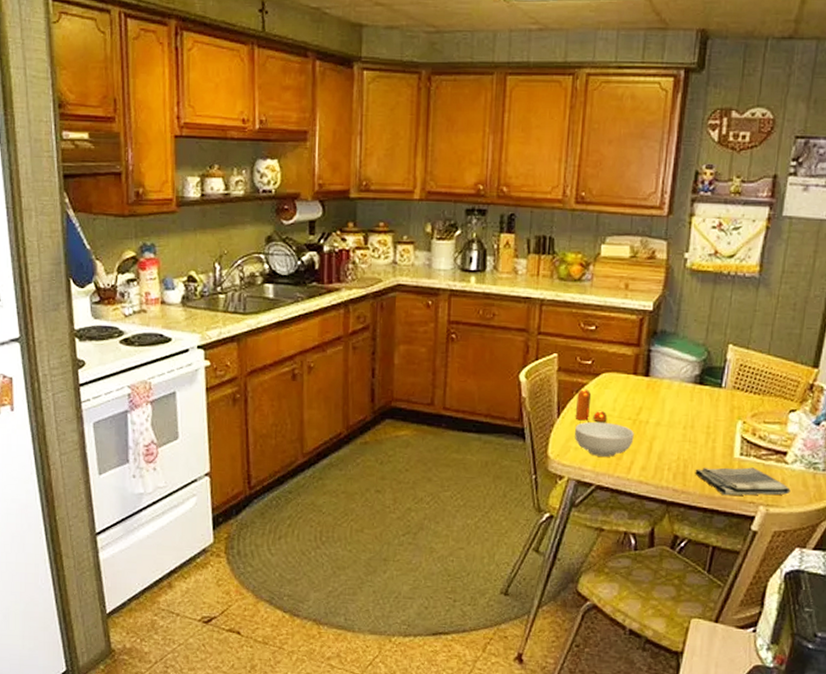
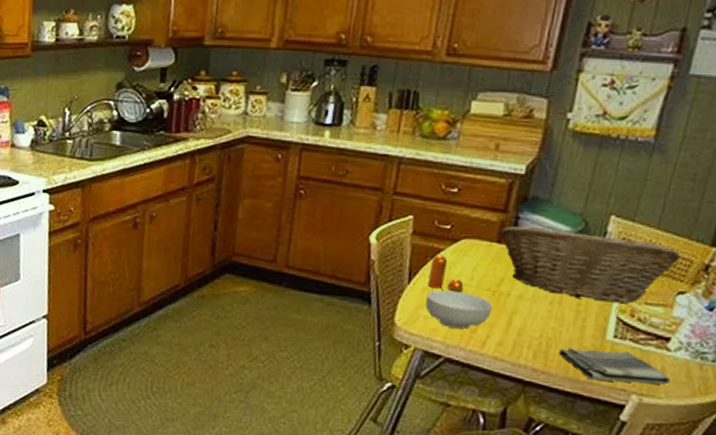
fruit basket: none [633,357,790,423] -> present [497,226,681,303]

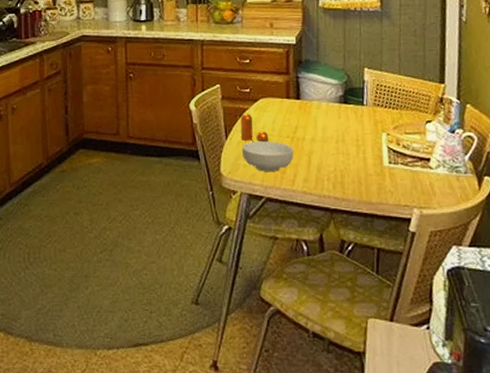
fruit basket: present [497,226,681,303] -> none [285,80,421,135]
dish towel: present [558,348,671,385] -> none [351,174,439,201]

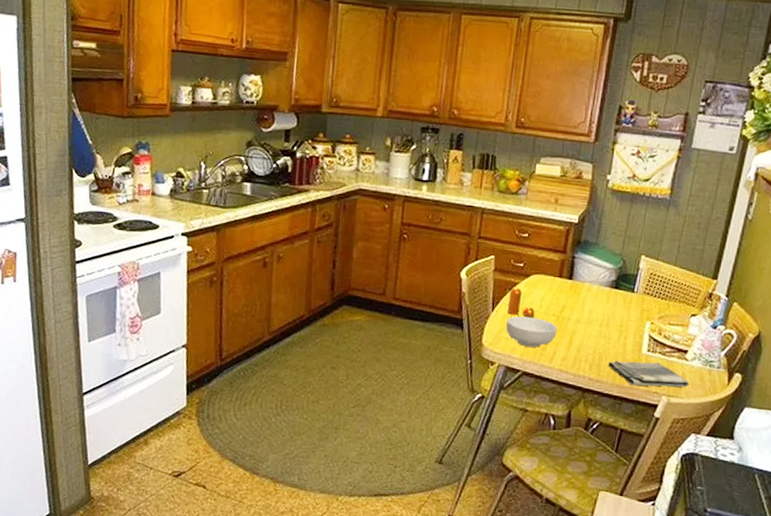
dish towel: none [351,174,439,201] -> present [608,361,689,388]

